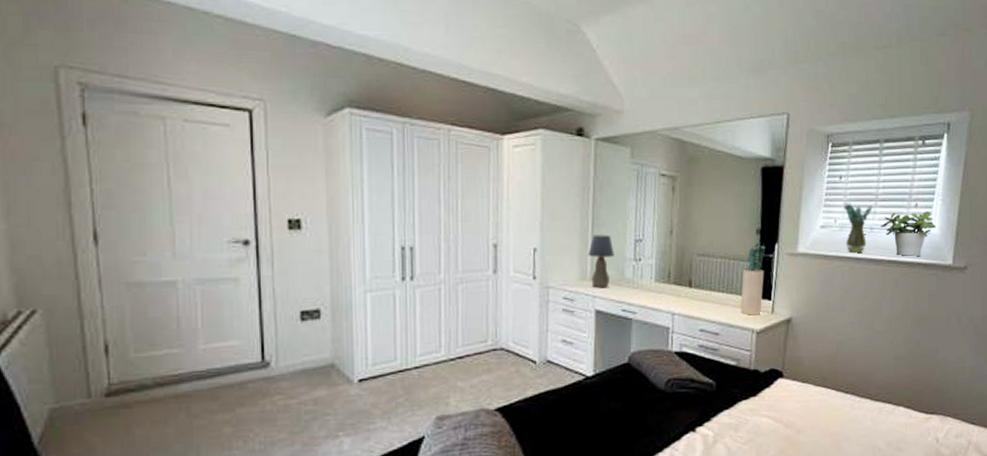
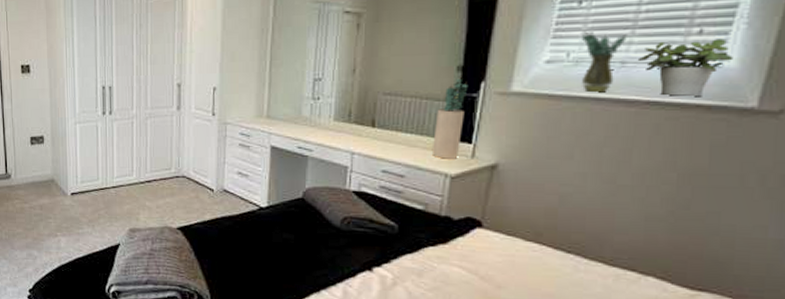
table lamp: present [588,235,614,289] -> none [265,74,292,126]

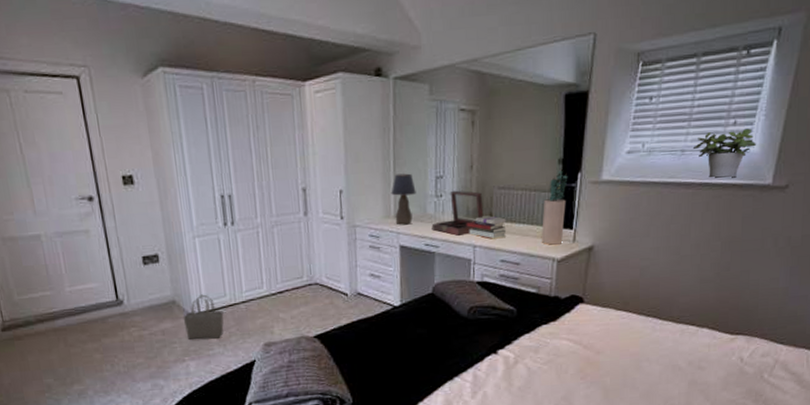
shopping bag: none [59,176,95,219] -> present [183,294,224,340]
table lamp: none [265,74,292,126] -> present [391,173,416,225]
jewelry box: none [306,93,365,140] -> present [431,190,484,236]
books: none [344,122,391,147] -> present [466,215,506,240]
vase: present [582,31,627,93] -> none [653,124,685,178]

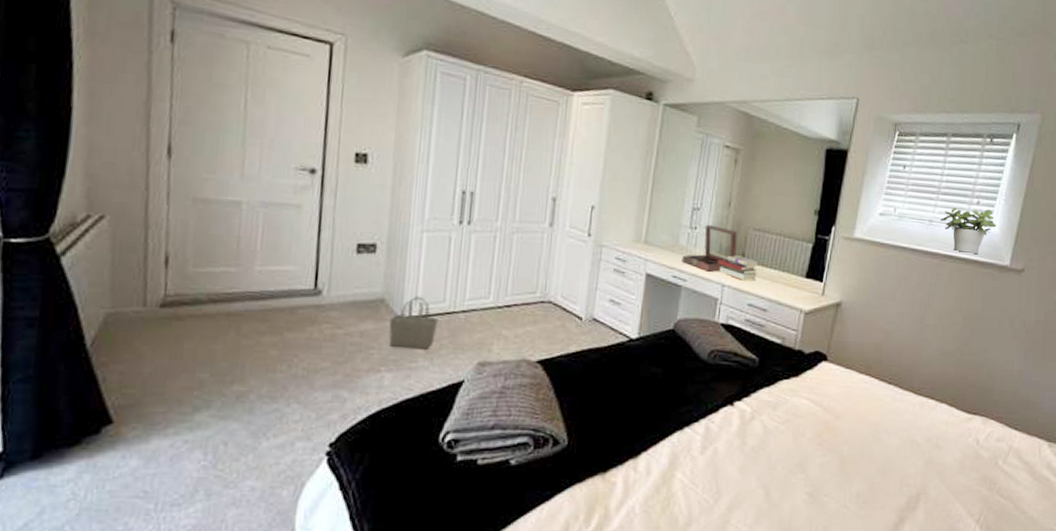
table lamp: present [391,173,416,225] -> none [644,199,671,253]
vase: present [541,167,568,245] -> none [790,218,823,296]

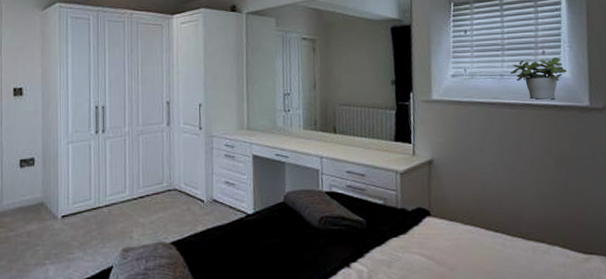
shopping bag: present [389,296,438,349] -> none [49,197,87,243]
jewelry box: present [681,224,737,272] -> none [281,106,328,147]
books: present [717,255,758,281] -> none [312,129,350,151]

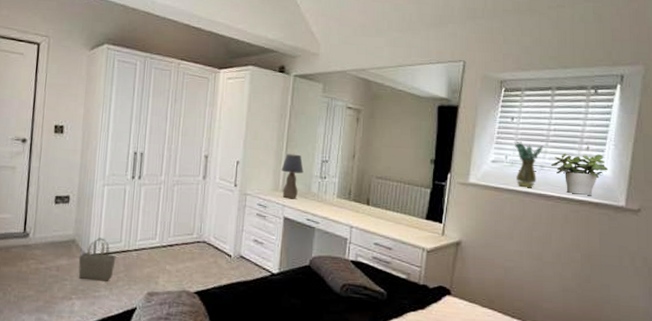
shopping bag: none [49,197,87,243] -> present [78,237,116,281]
table lamp: none [244,90,267,136] -> present [281,154,304,199]
vase: none [472,52,500,99] -> present [515,141,543,188]

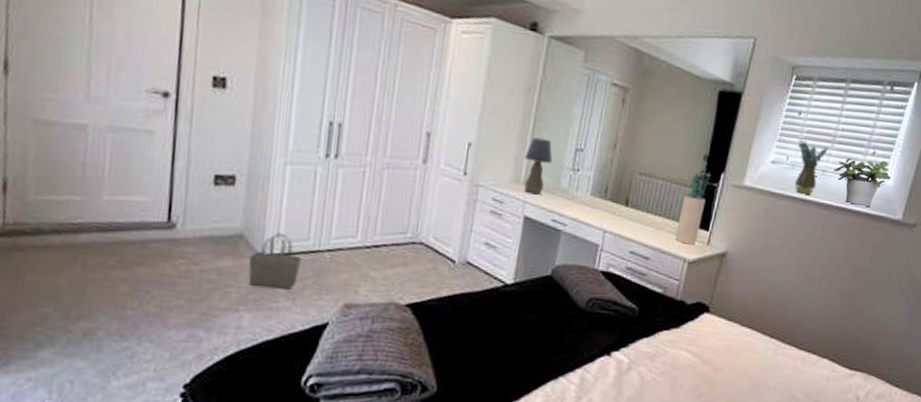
vase: none [412,166,439,236] -> present [674,164,711,245]

